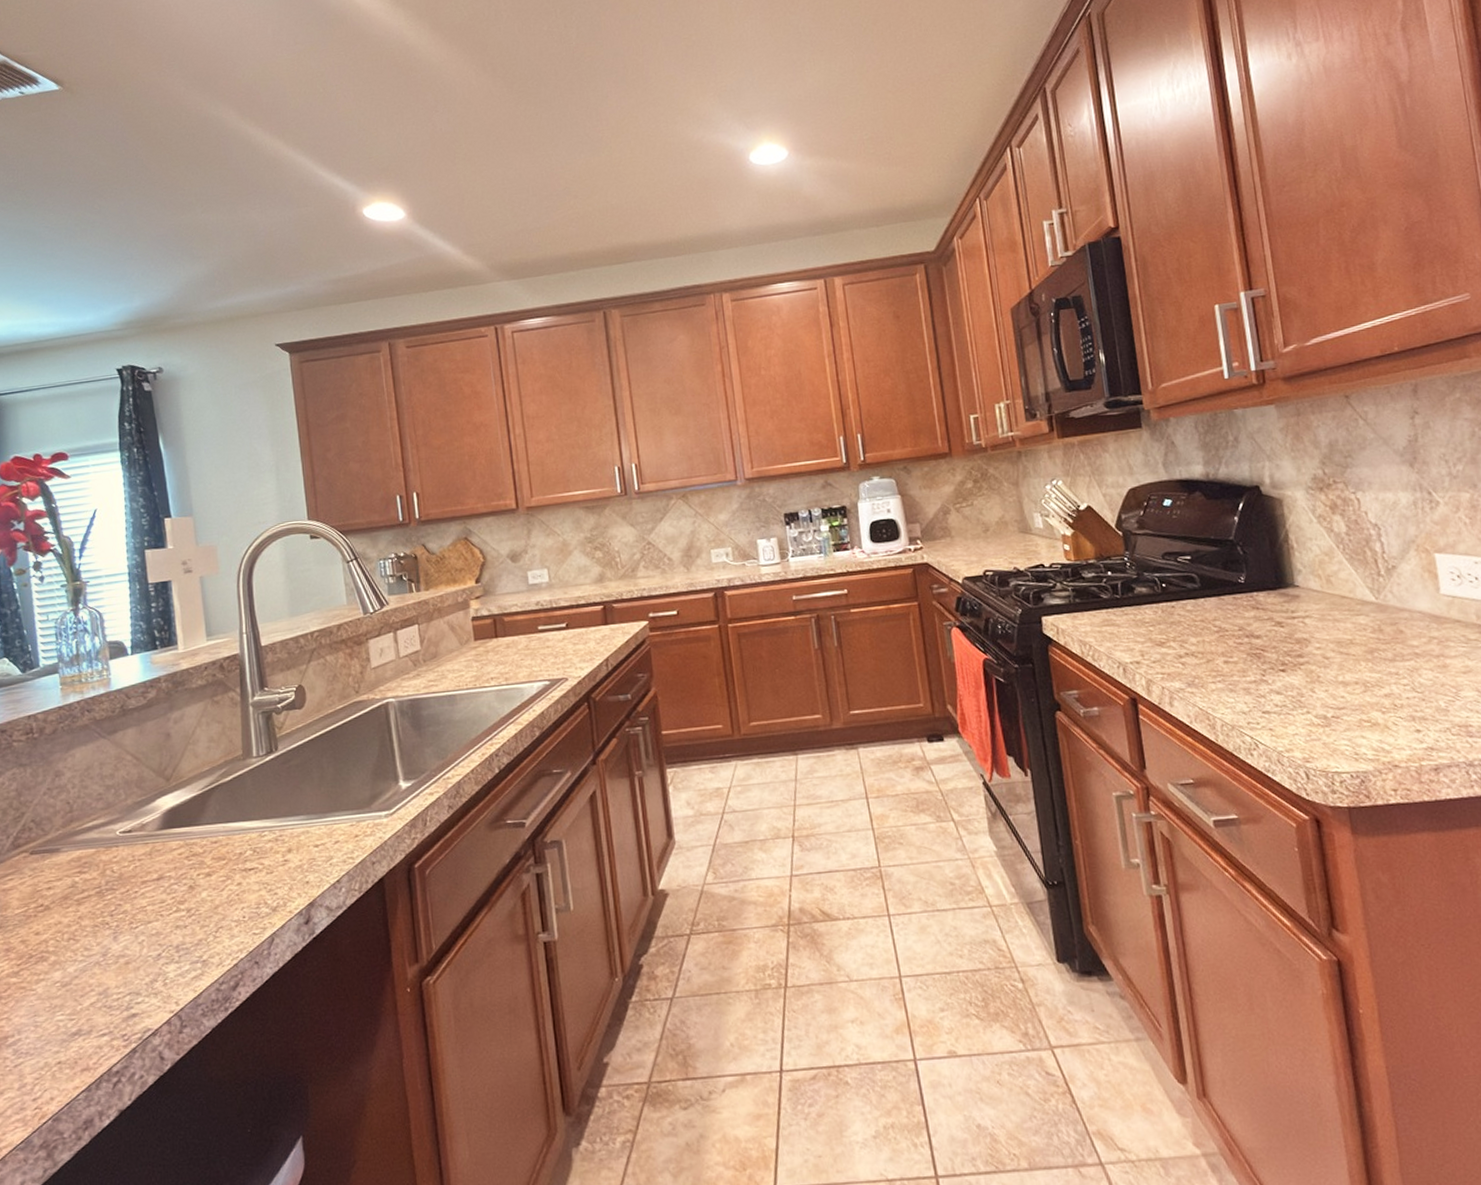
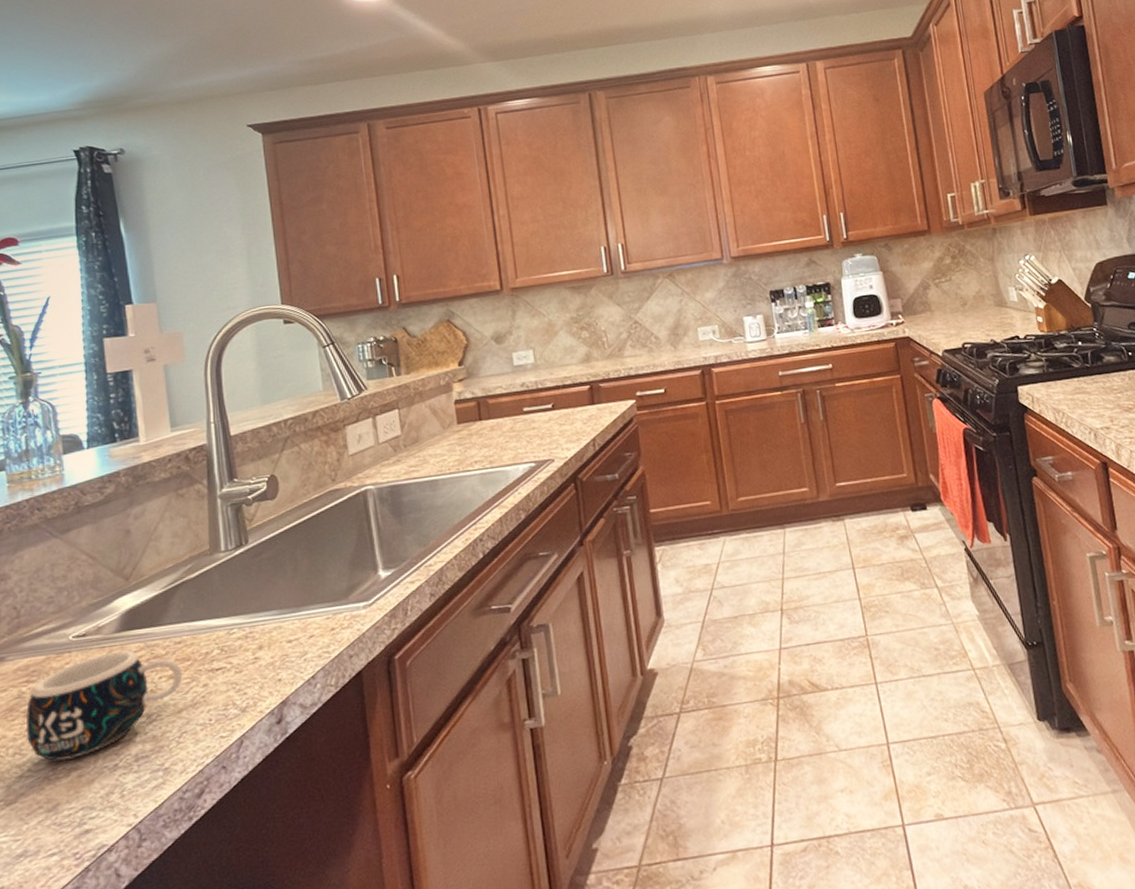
mug: none [78,847,219,948] -> present [25,650,183,761]

